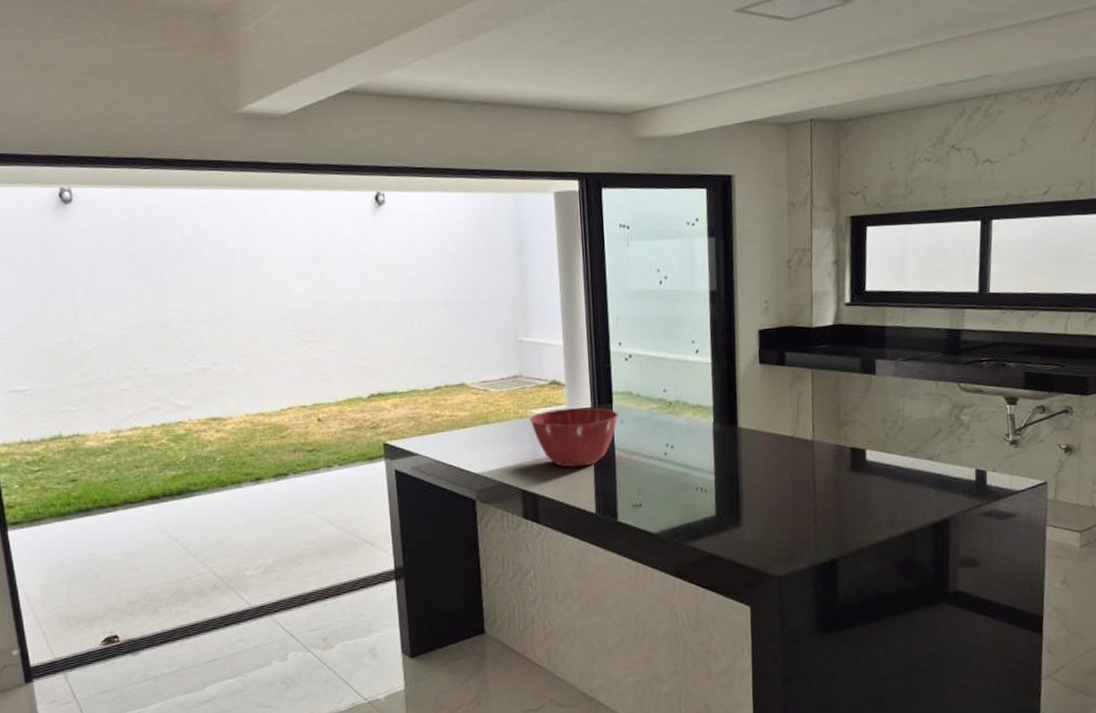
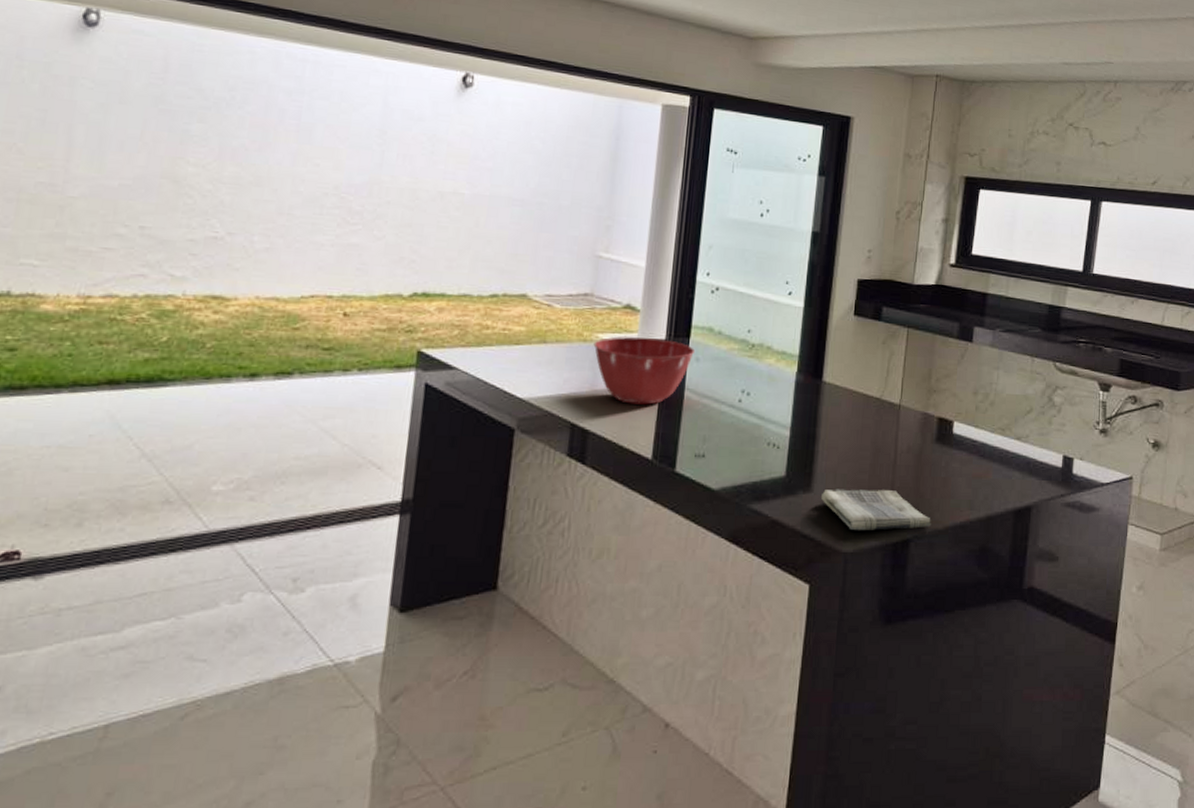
dish towel: none [750,517,855,556] -> present [820,489,931,530]

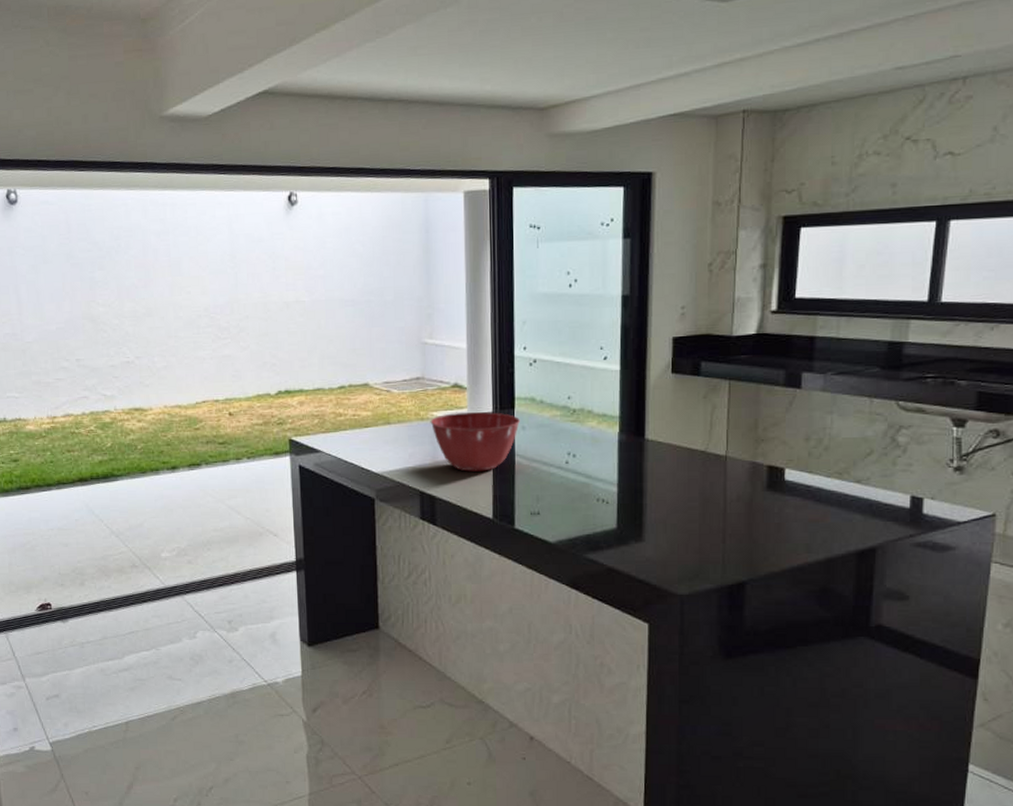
dish towel: present [820,489,931,530] -> none [652,537,767,574]

